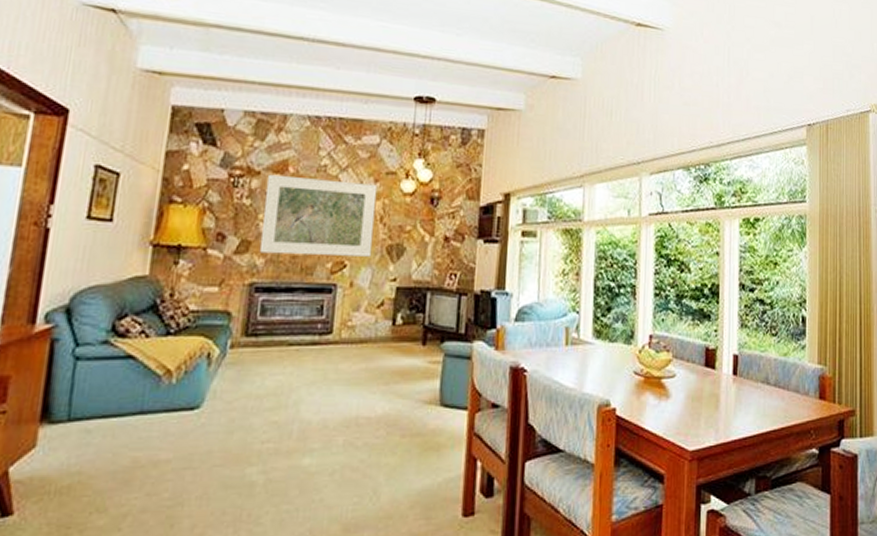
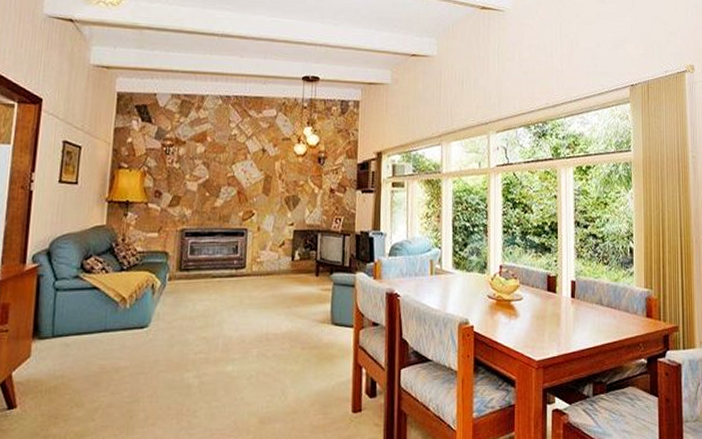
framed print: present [259,174,378,257] -> none [187,143,276,207]

